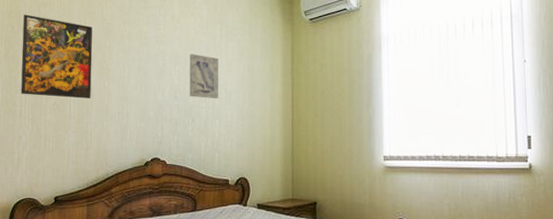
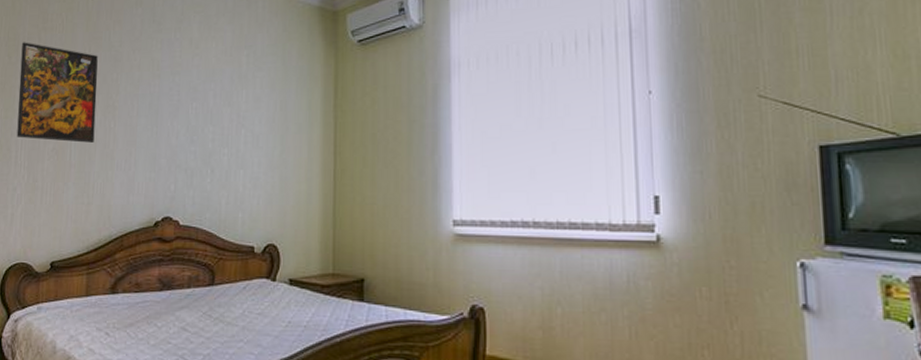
wall art: present [189,54,219,99] -> none [208,87,245,144]

